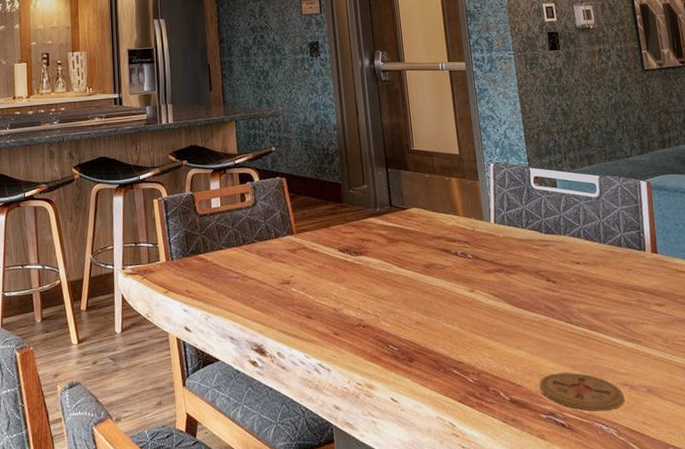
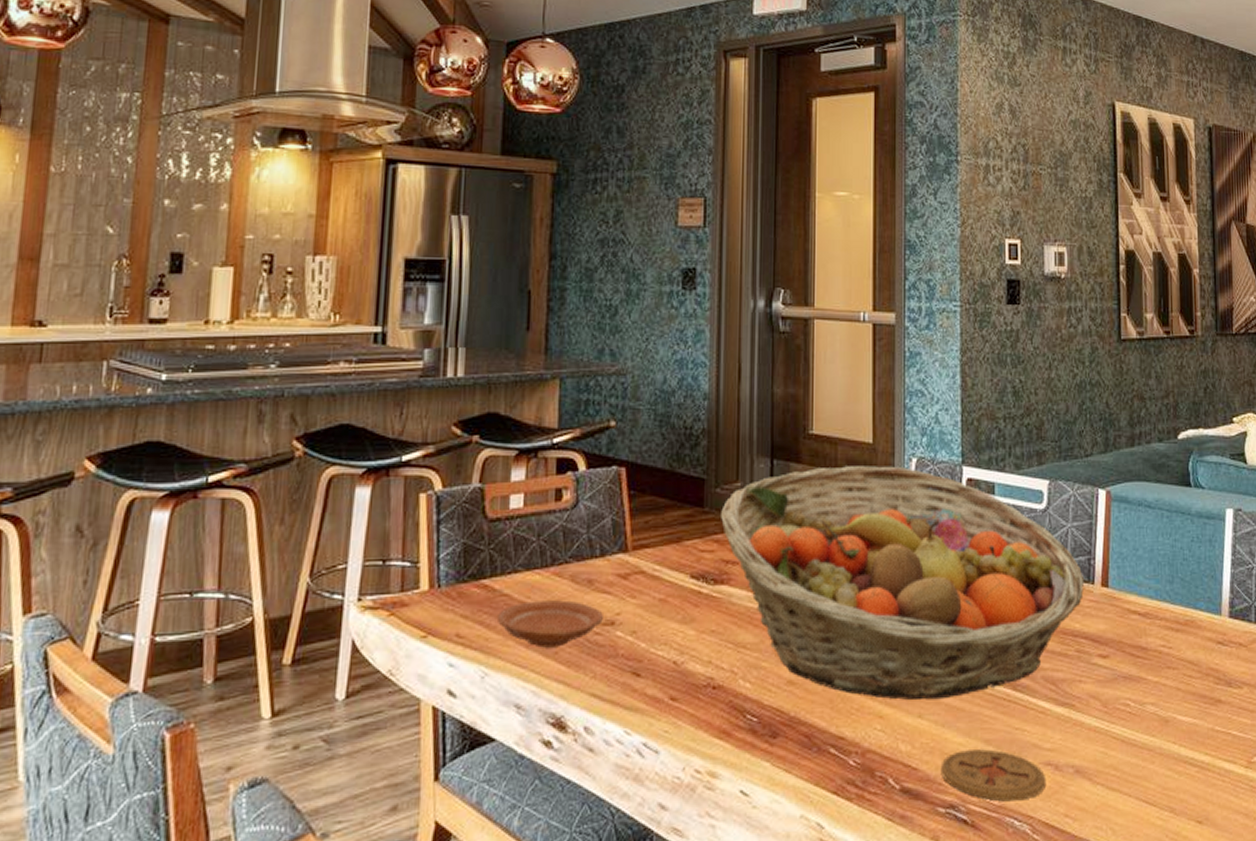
plate: none [212,267,282,299] -> present [498,600,603,648]
fruit basket: none [355,170,638,336] -> present [721,466,1085,700]

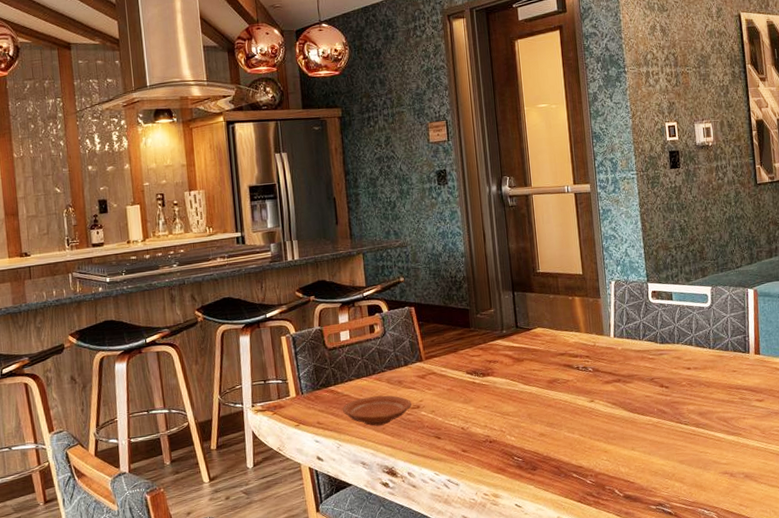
fruit basket: present [721,466,1085,700] -> none [482,288,743,440]
coaster: present [942,749,1047,802] -> none [651,466,725,499]

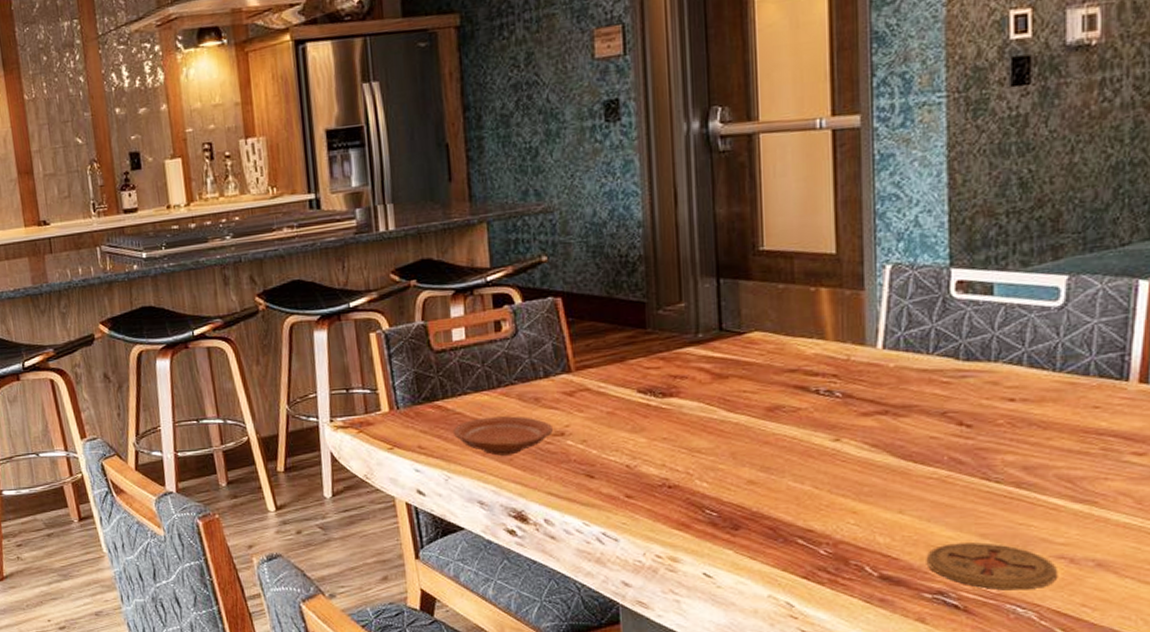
coaster: none [651,466,725,499] -> present [928,542,1058,590]

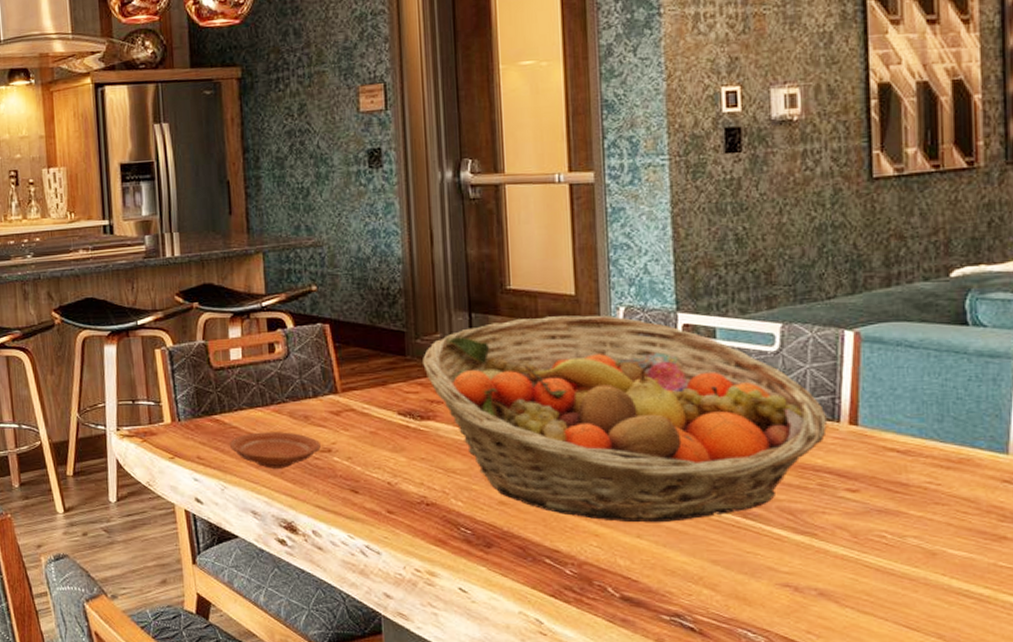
fruit basket: none [665,274,1116,498] -> present [423,315,828,523]
coaster: present [928,542,1058,590] -> none [664,568,785,616]

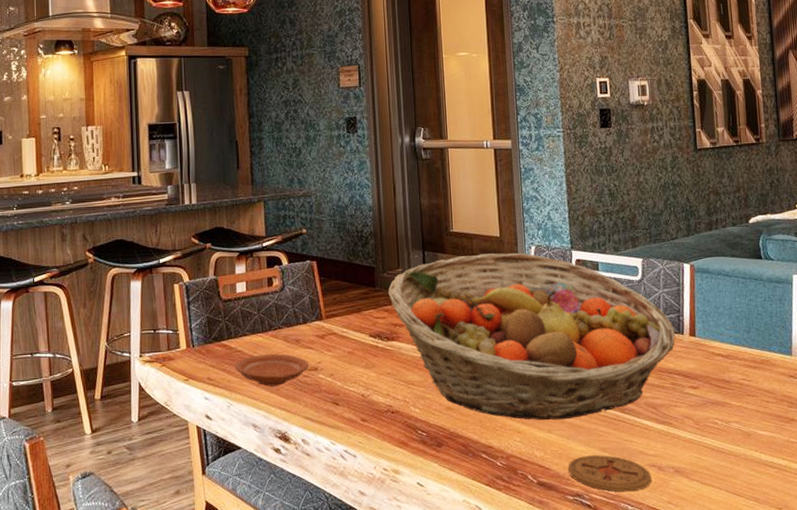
coaster: none [664,568,785,616] -> present [568,455,652,492]

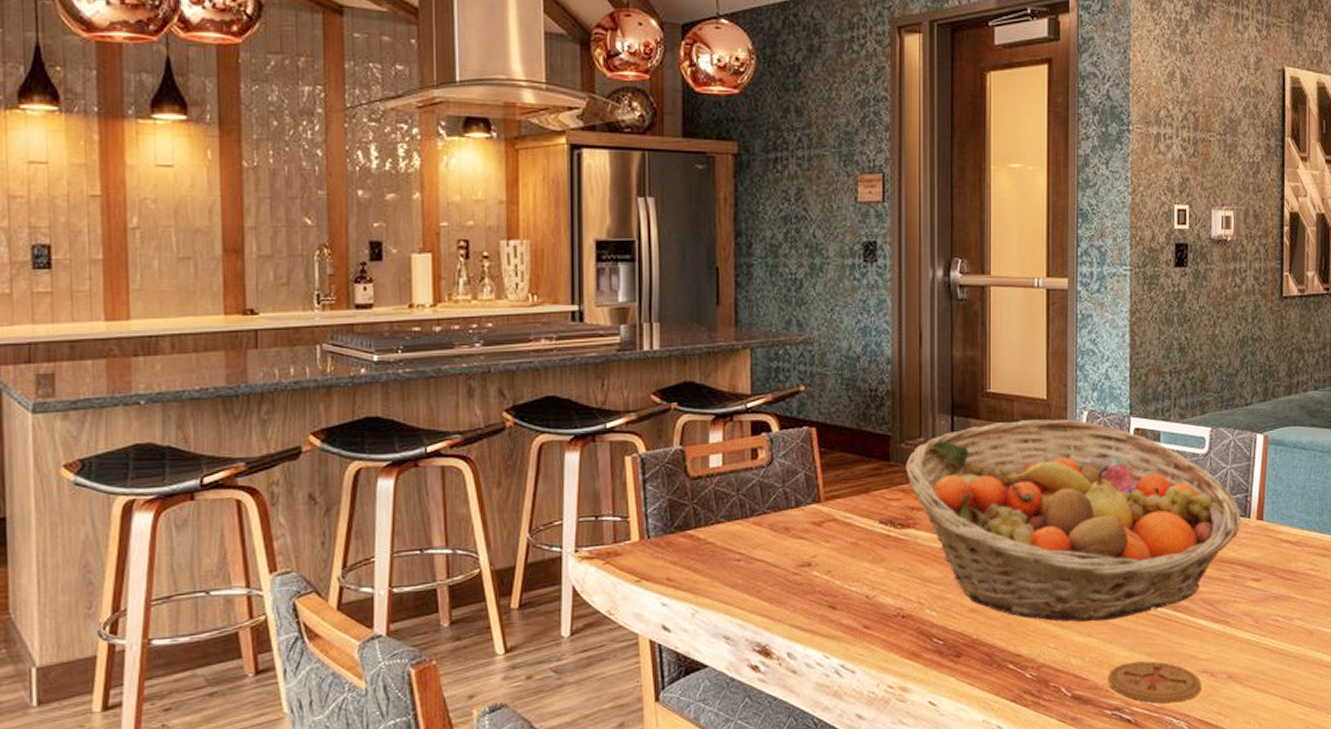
plate: present [235,354,309,386] -> none [704,546,800,588]

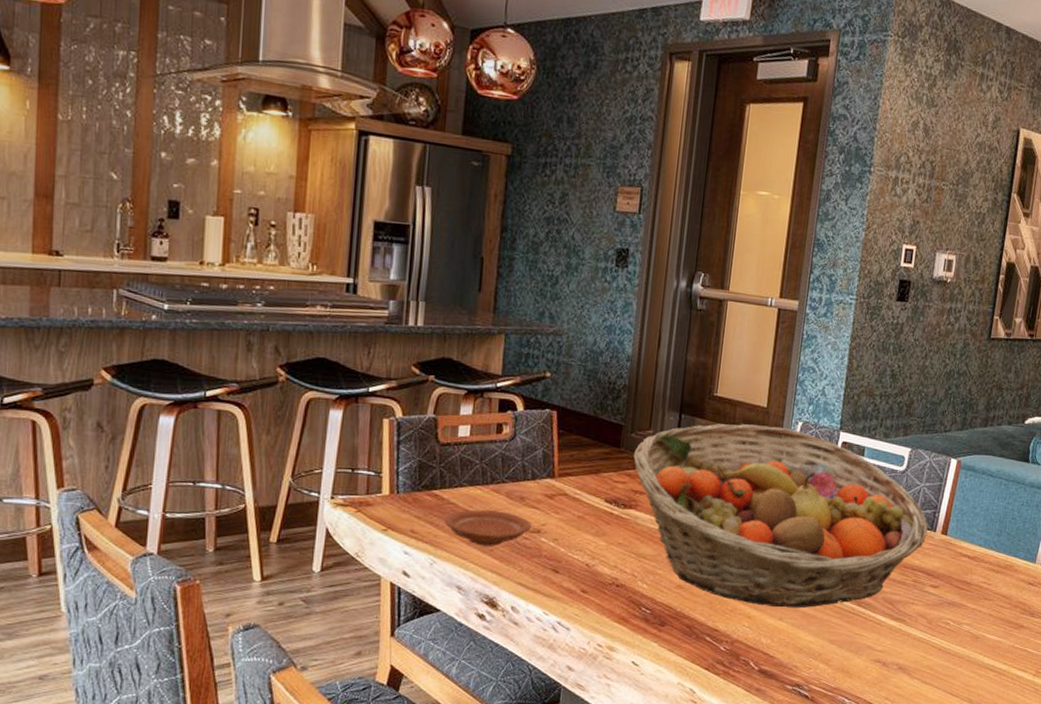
plate: none [704,546,800,588] -> present [445,510,531,546]
coaster: present [1109,661,1202,704] -> none [792,646,875,685]

